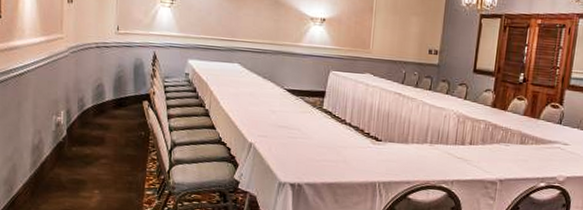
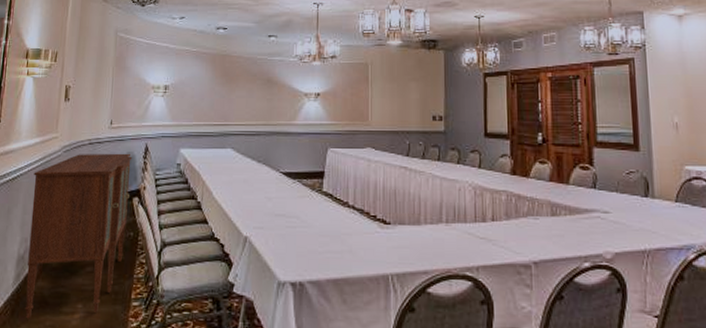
sideboard: none [41,56,141,200] -> present [24,153,133,319]

